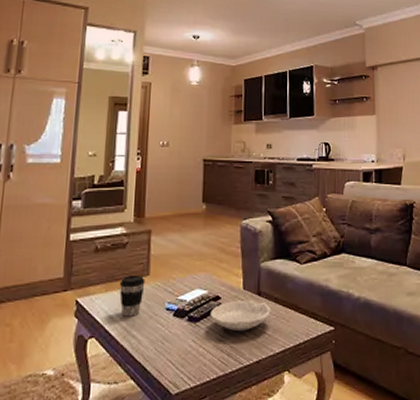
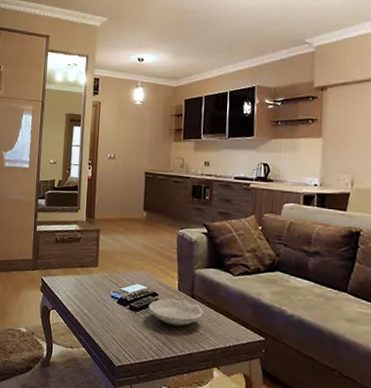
coffee cup: present [119,274,145,317] -> none [74,264,95,298]

